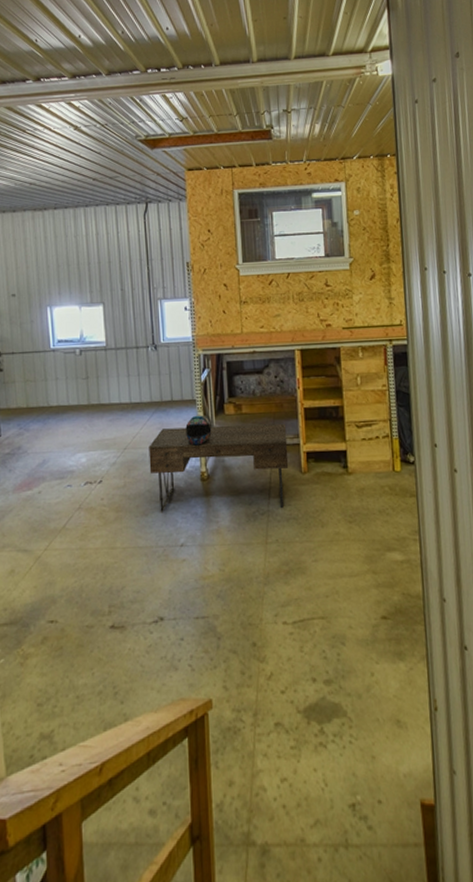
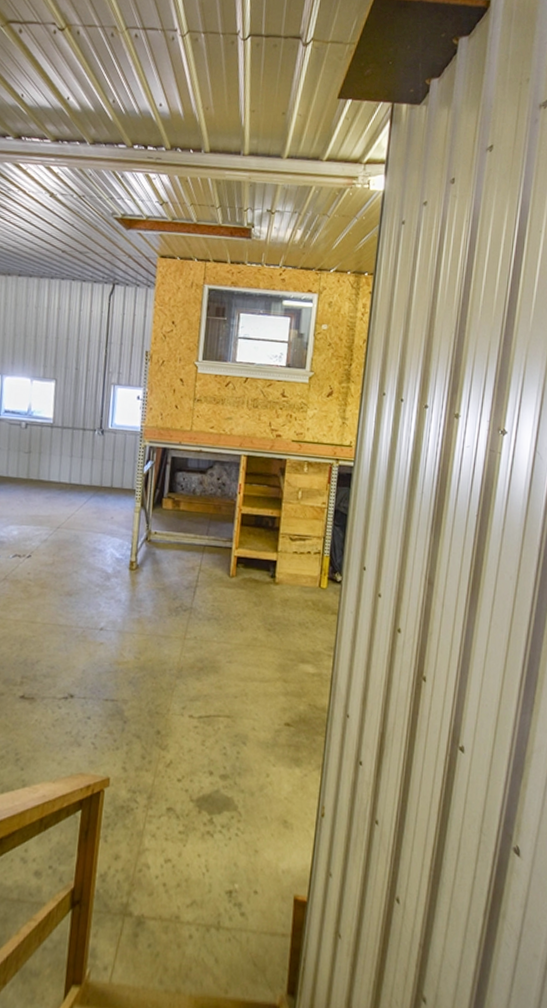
desk: present [149,423,289,512] -> none [79,513,222,607]
motorcycle helmet: present [185,415,212,447] -> none [120,505,147,536]

